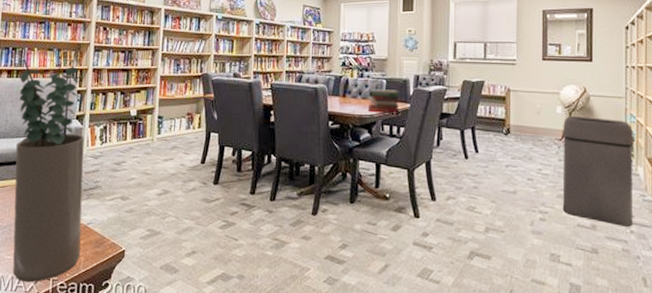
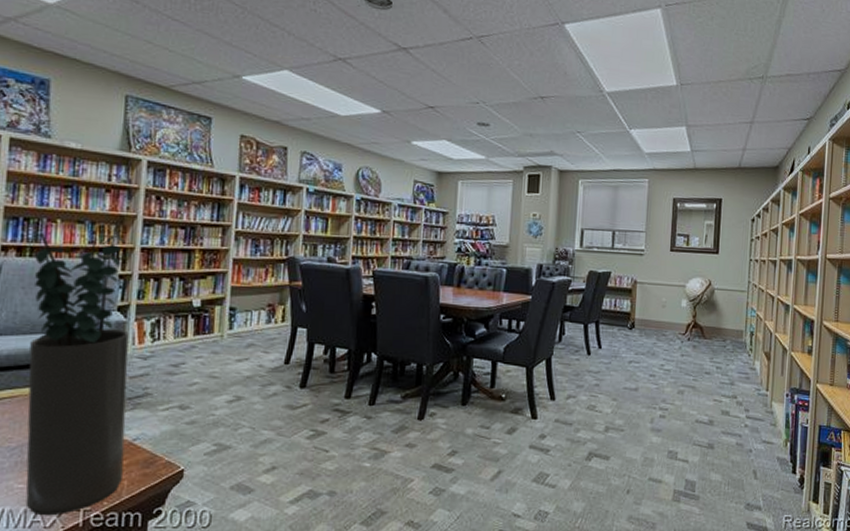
books: present [367,89,400,114] -> none [484,278,520,306]
trash bin: present [562,115,634,227] -> none [683,309,754,421]

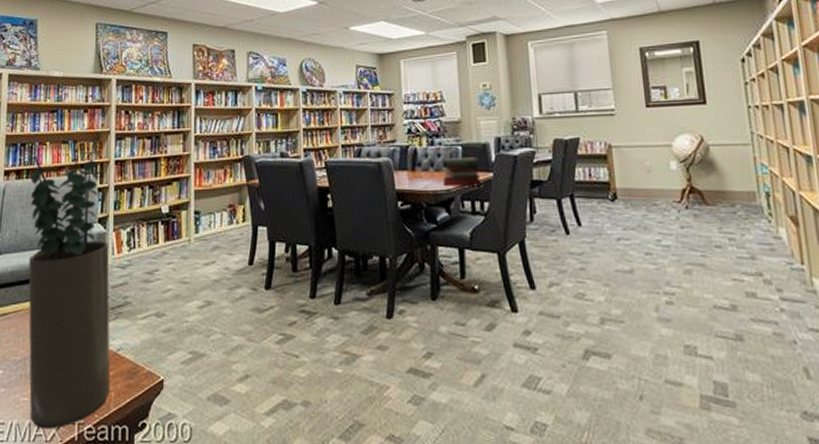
books: none [484,278,520,306] -> present [442,157,481,187]

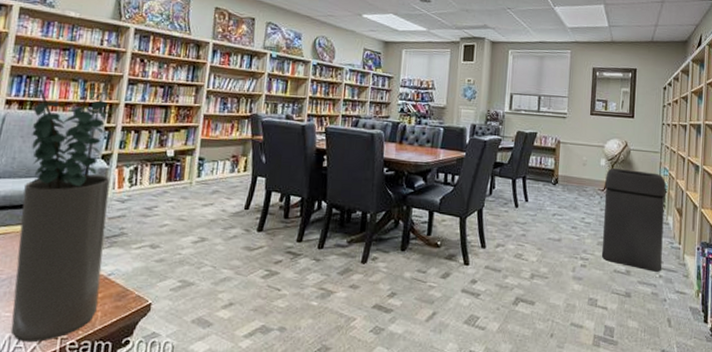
books: present [442,157,481,187] -> none [423,136,456,162]
trash bin: none [680,170,782,304] -> present [602,167,667,272]

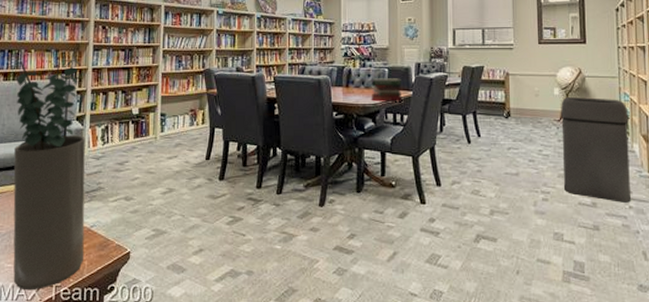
books: none [423,136,456,162] -> present [371,78,403,102]

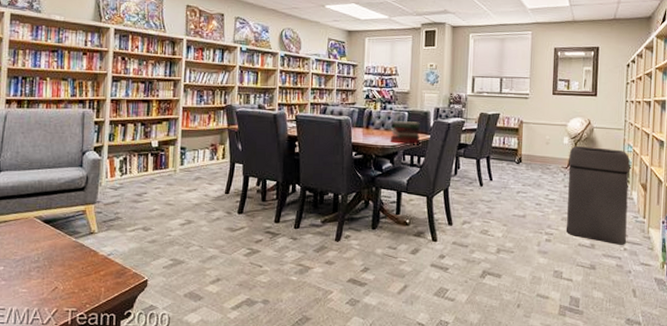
vase: present [13,49,86,291] -> none [28,79,103,315]

